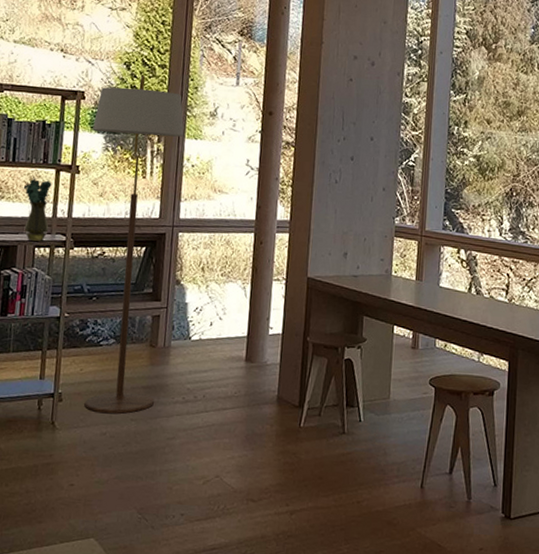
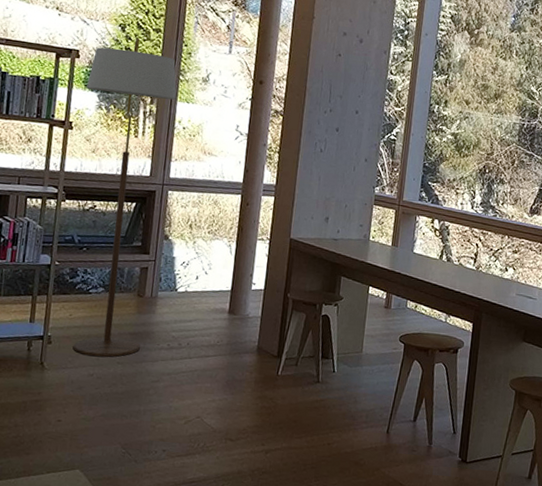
vase: present [23,176,52,241] -> none [16,129,45,192]

